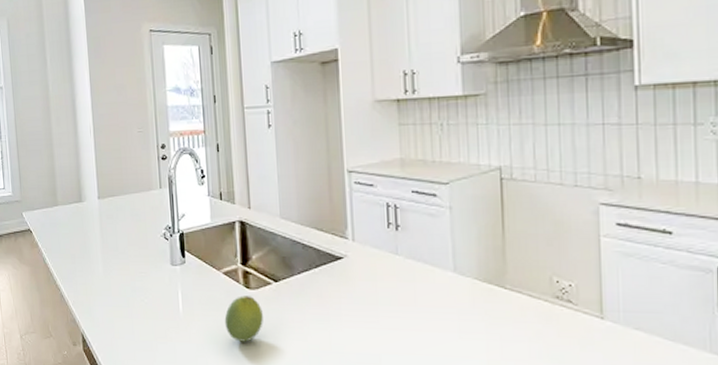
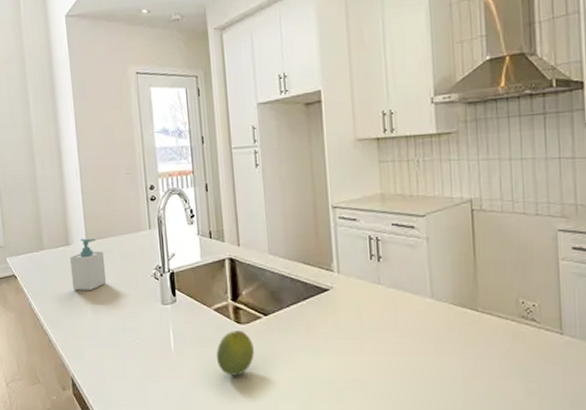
soap bottle: none [83,195,118,248] -> present [70,238,107,291]

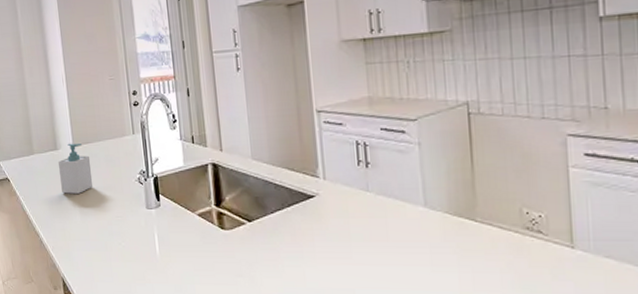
fruit: present [216,330,254,376] -> none [200,236,239,281]

